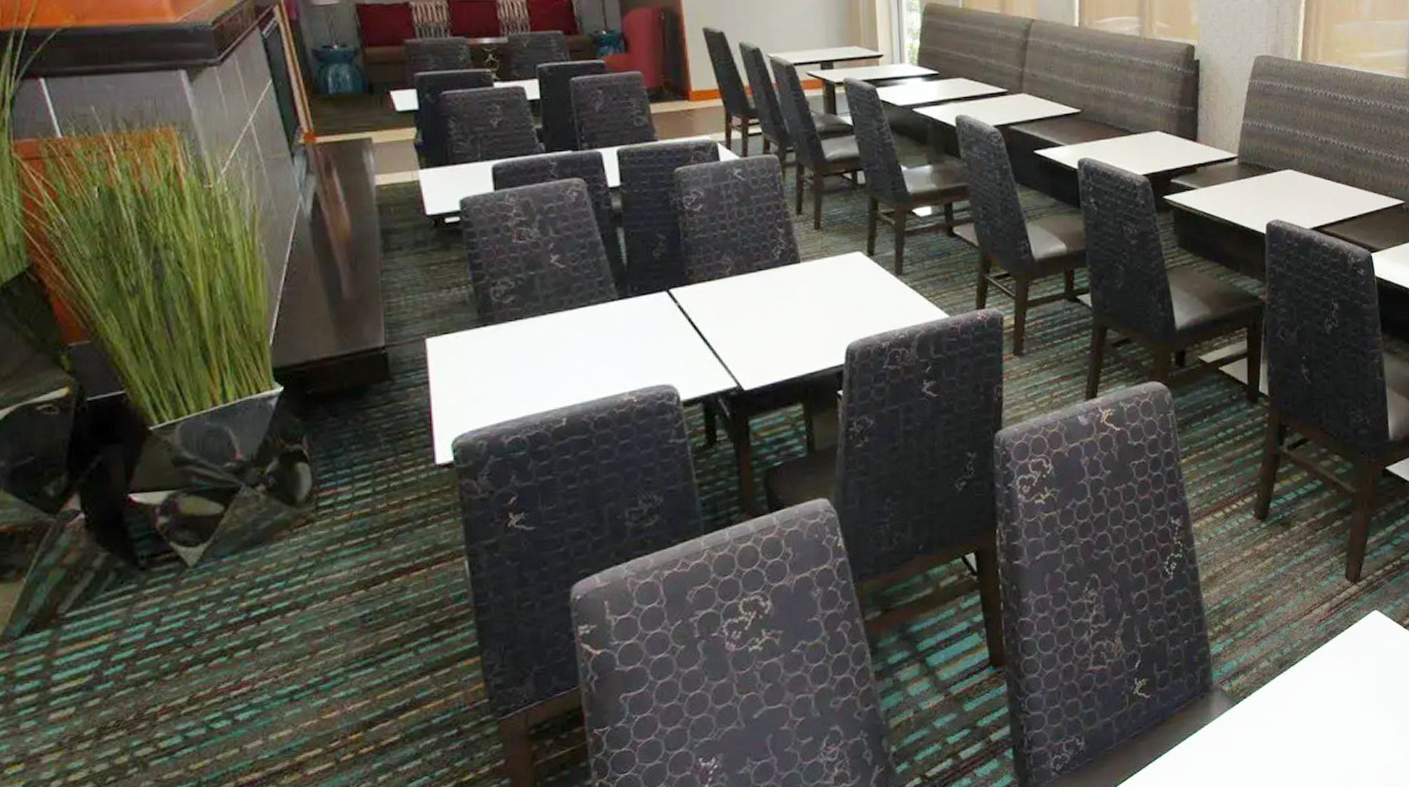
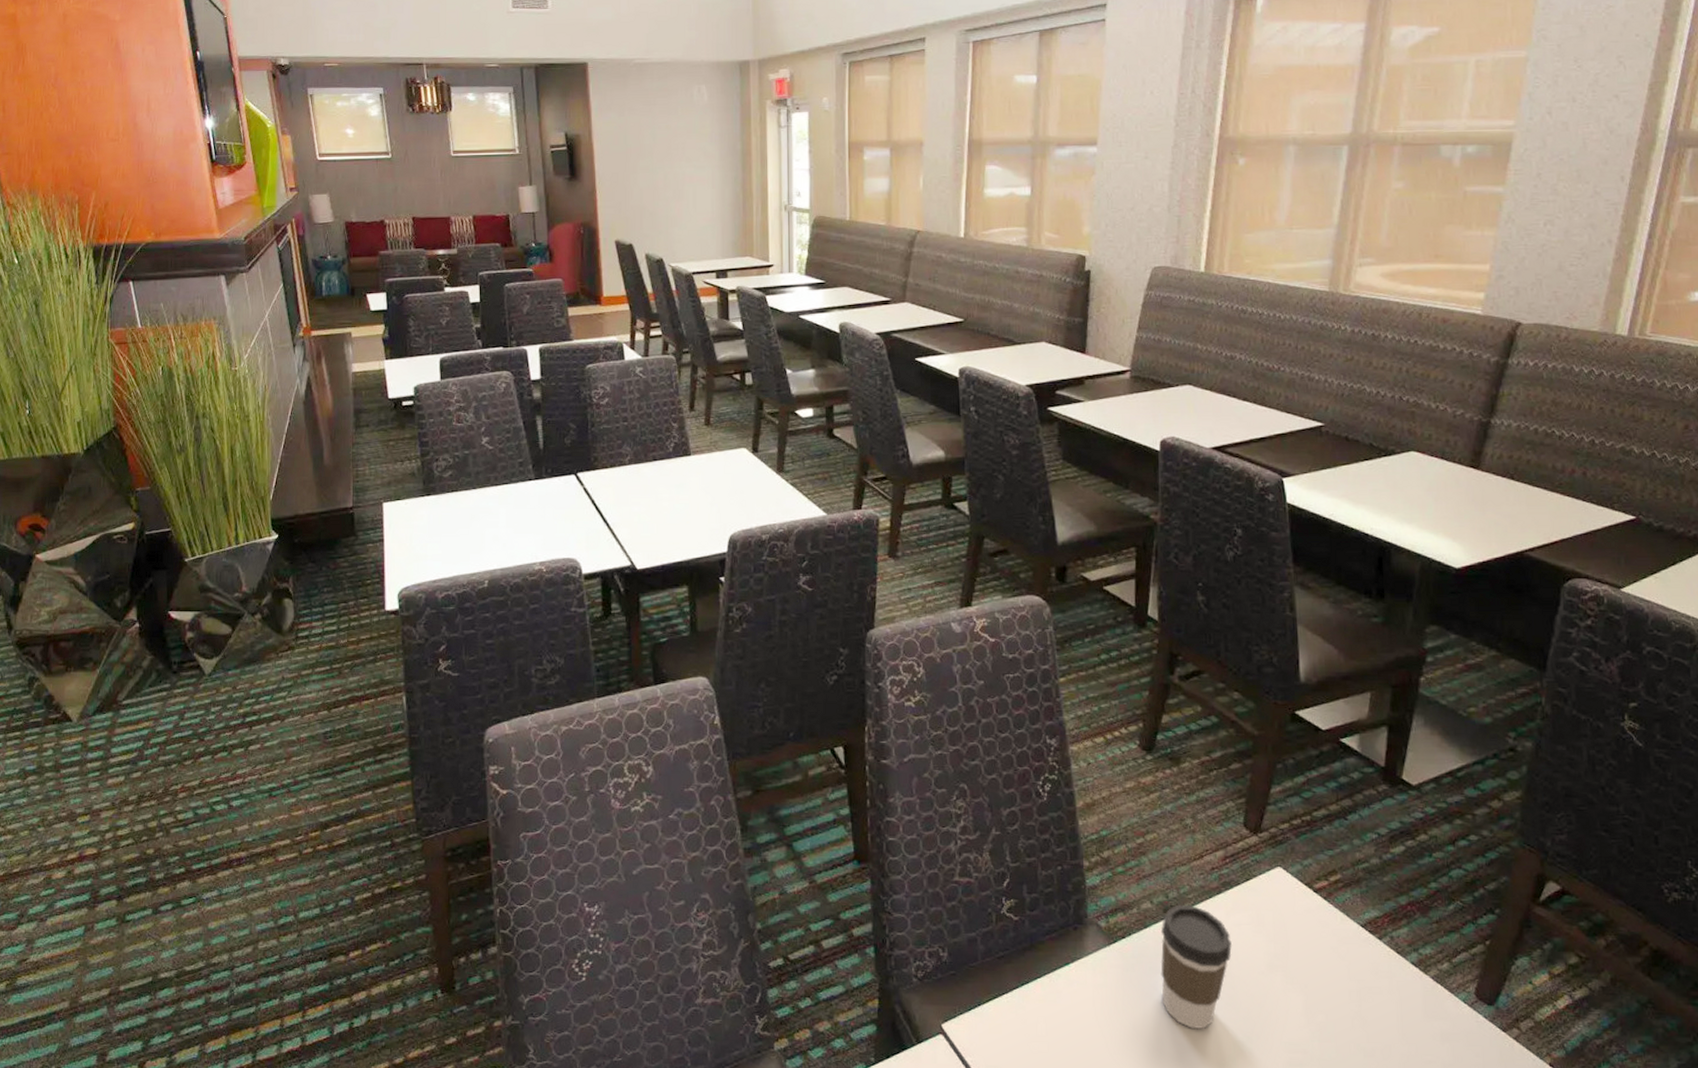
coffee cup: none [1277,657,1338,771] -> present [1161,905,1232,1030]

